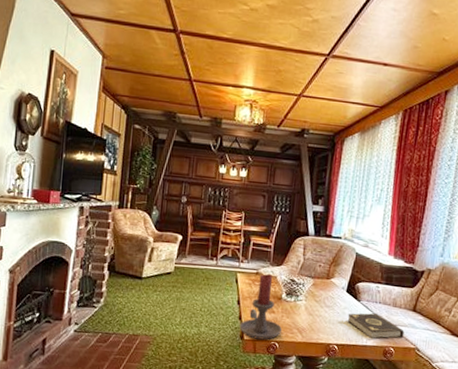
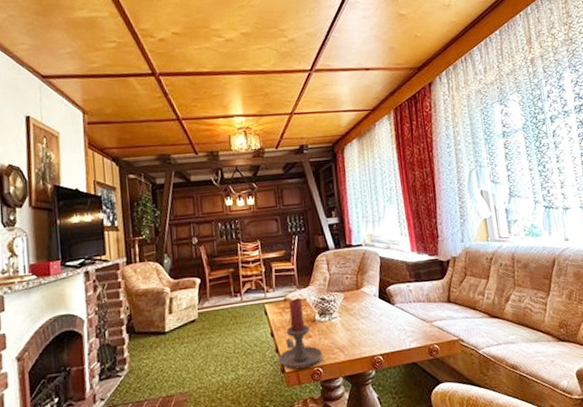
book: present [347,313,405,339] -> none [385,313,445,340]

